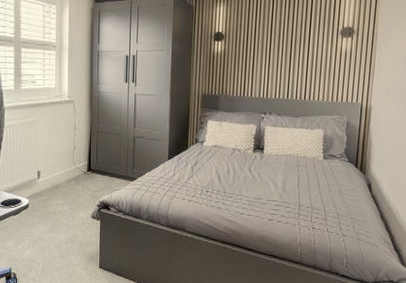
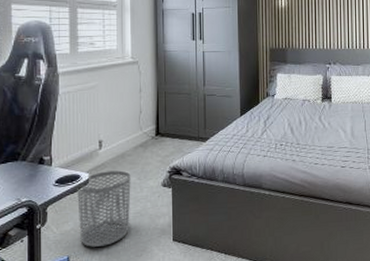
waste bin: none [18,199,64,264] -> present [77,170,131,247]

